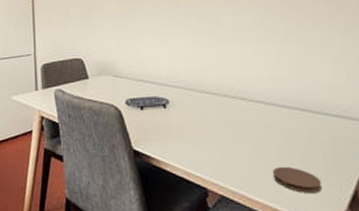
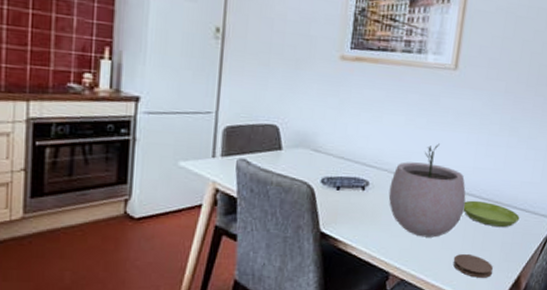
plant pot: none [189,58,271,151] -> present [388,143,466,238]
saucer: none [268,110,336,137] -> present [463,200,520,228]

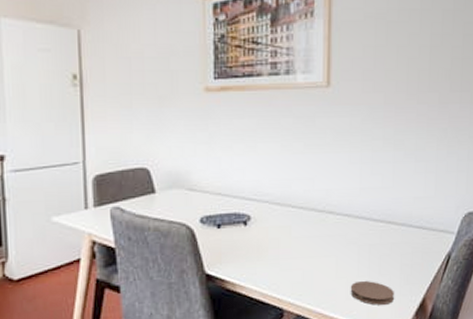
plant pot: present [388,143,466,238] -> none [273,167,356,268]
saucer: present [463,200,520,228] -> none [354,223,417,249]

